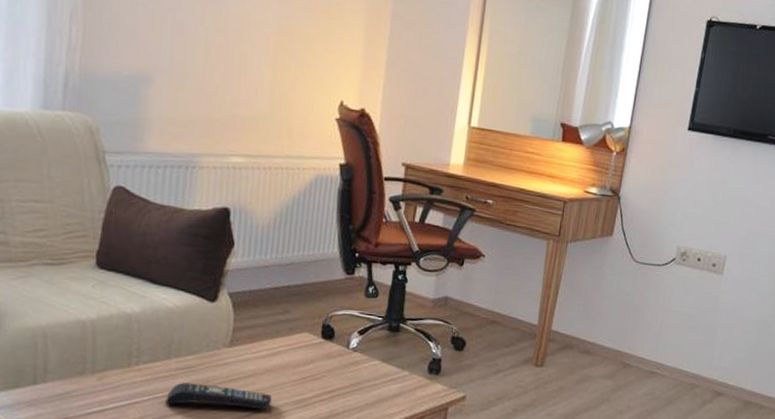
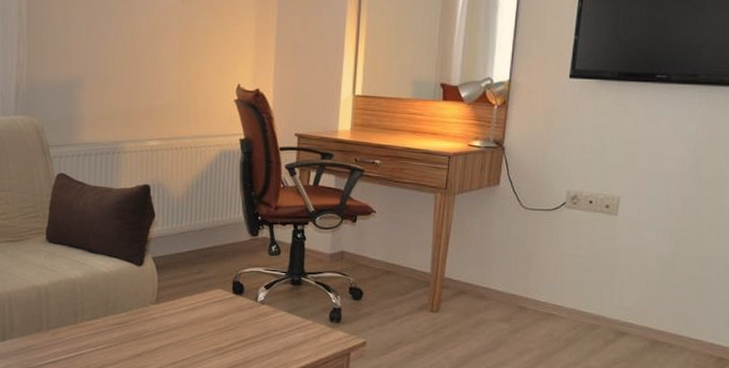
remote control: present [165,382,271,410] -> none [106,336,193,358]

